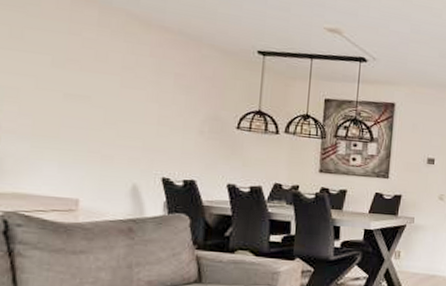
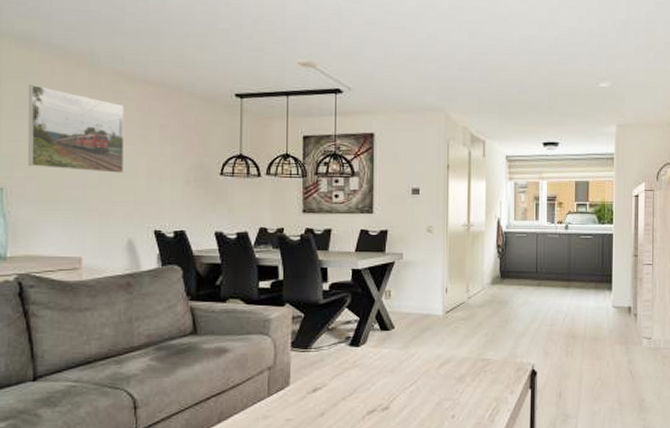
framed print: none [23,15,137,119] -> present [28,85,125,174]

